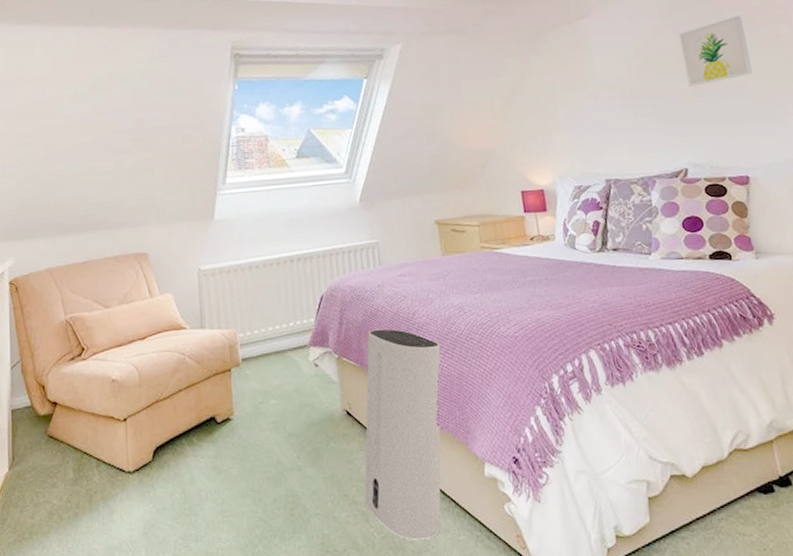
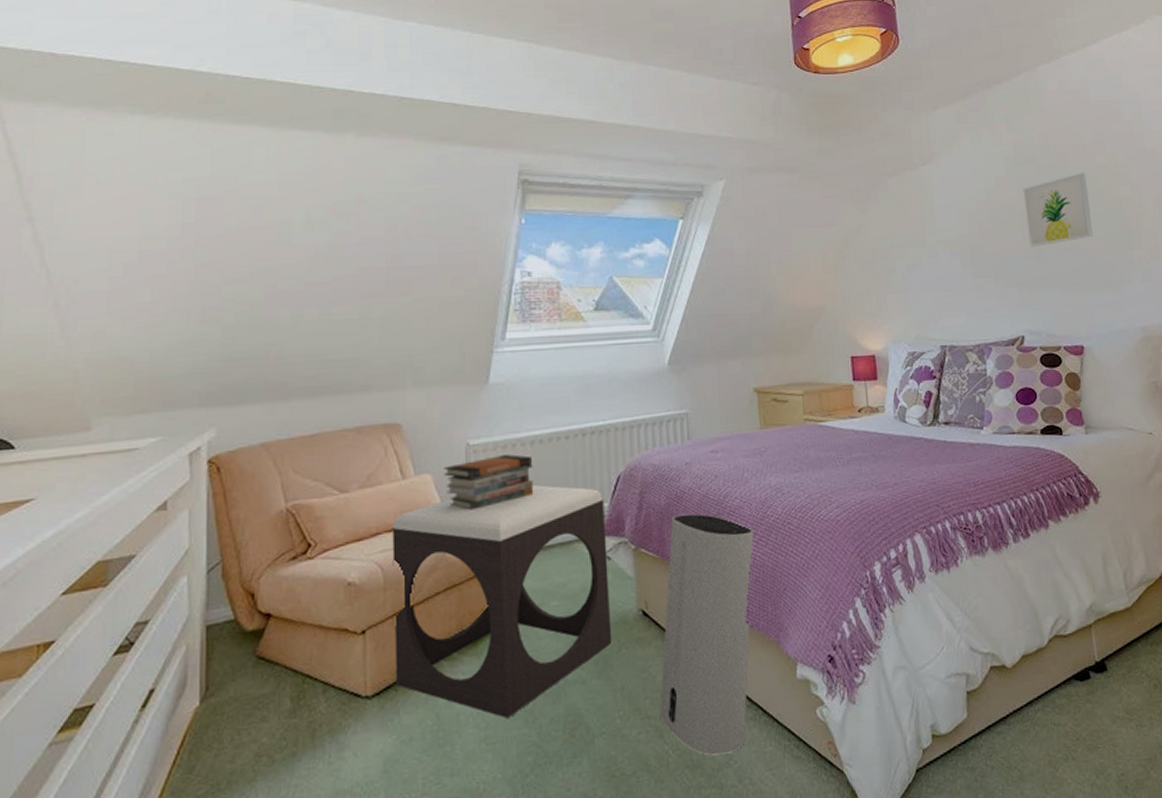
footstool: none [144,303,322,496] -> present [392,485,612,718]
book stack: none [182,278,253,323] -> present [444,454,534,511]

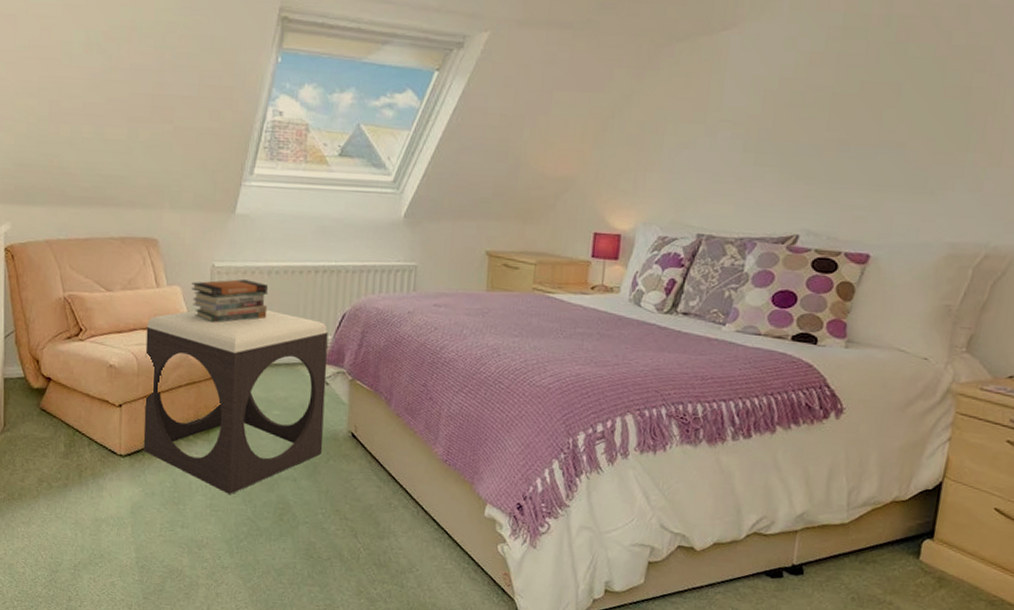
air purifier: present [659,513,754,756] -> none [356,357,465,563]
wall art: present [1023,172,1093,247] -> none [833,53,932,138]

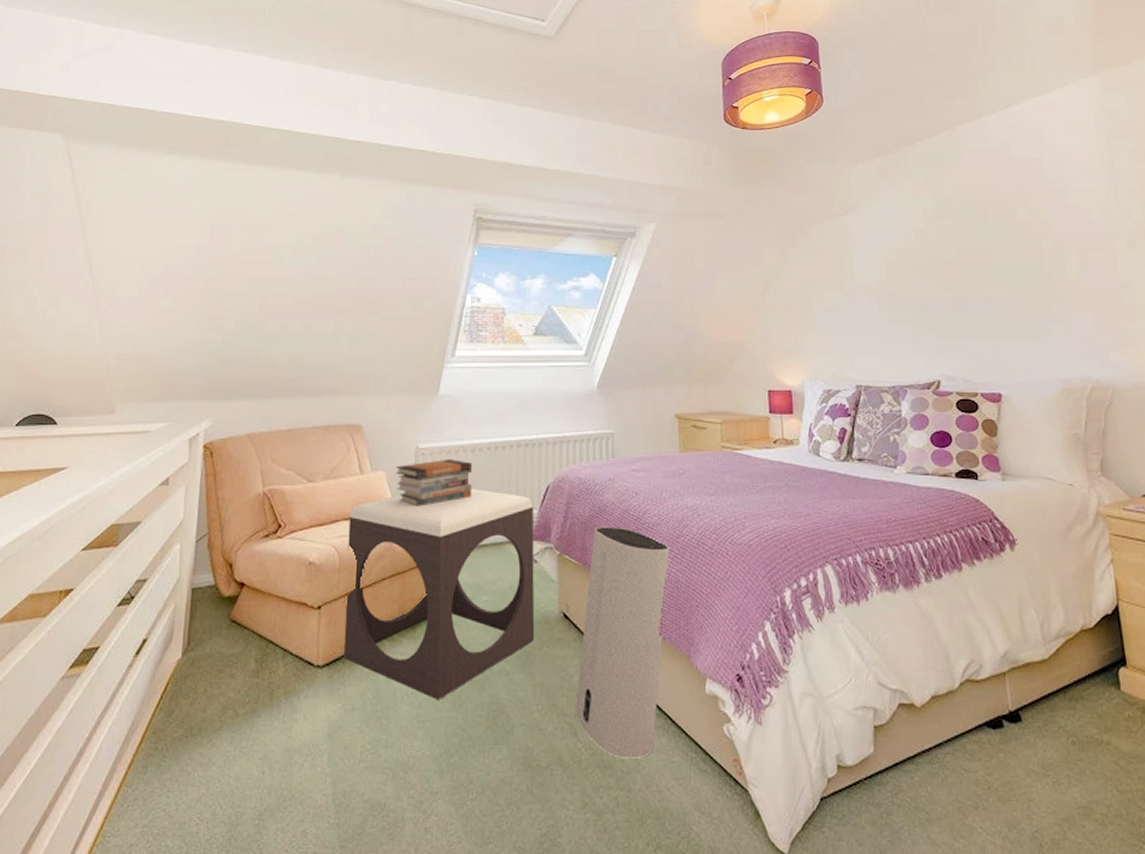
air purifier: none [356,357,465,563] -> present [575,527,670,759]

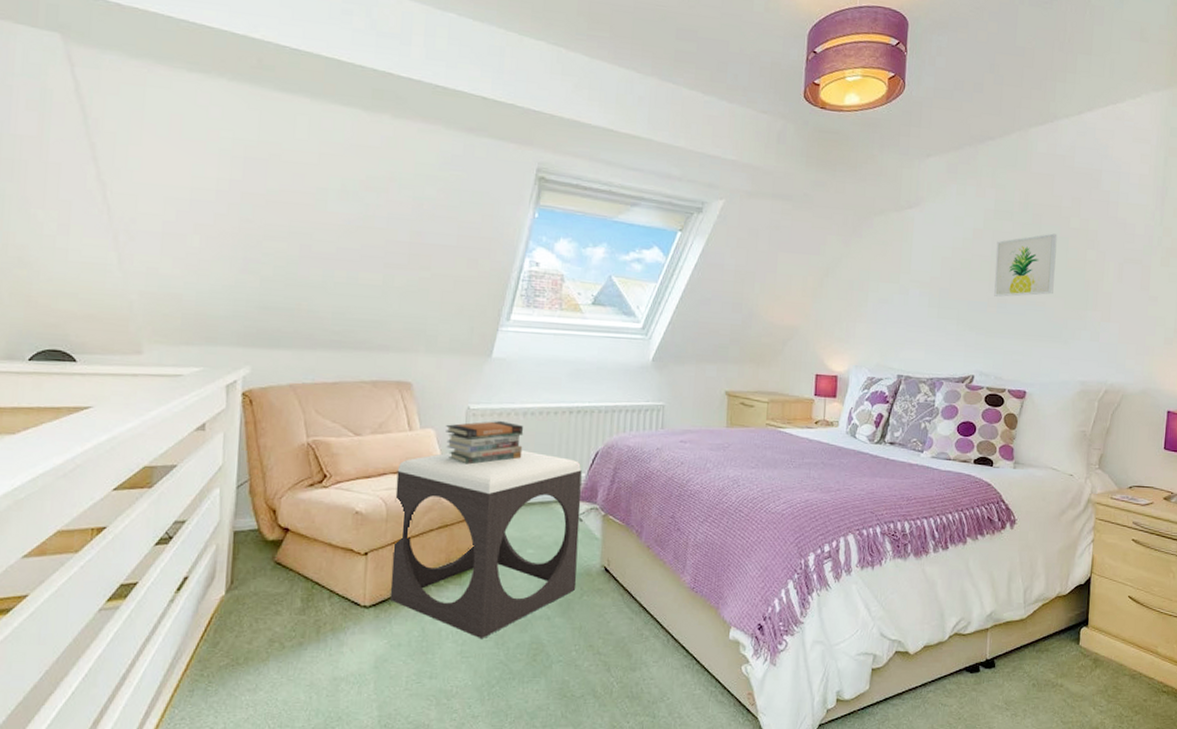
air purifier: present [575,527,670,759] -> none [609,491,709,691]
wall art: none [942,226,1013,296] -> present [994,233,1057,297]

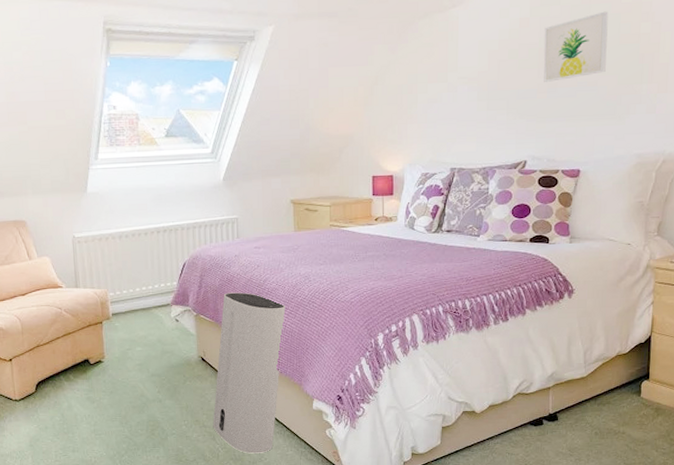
footstool: present [390,451,582,638] -> none [24,267,180,419]
book stack: present [446,421,524,465] -> none [58,245,123,283]
air purifier: none [609,491,709,691] -> present [213,292,286,454]

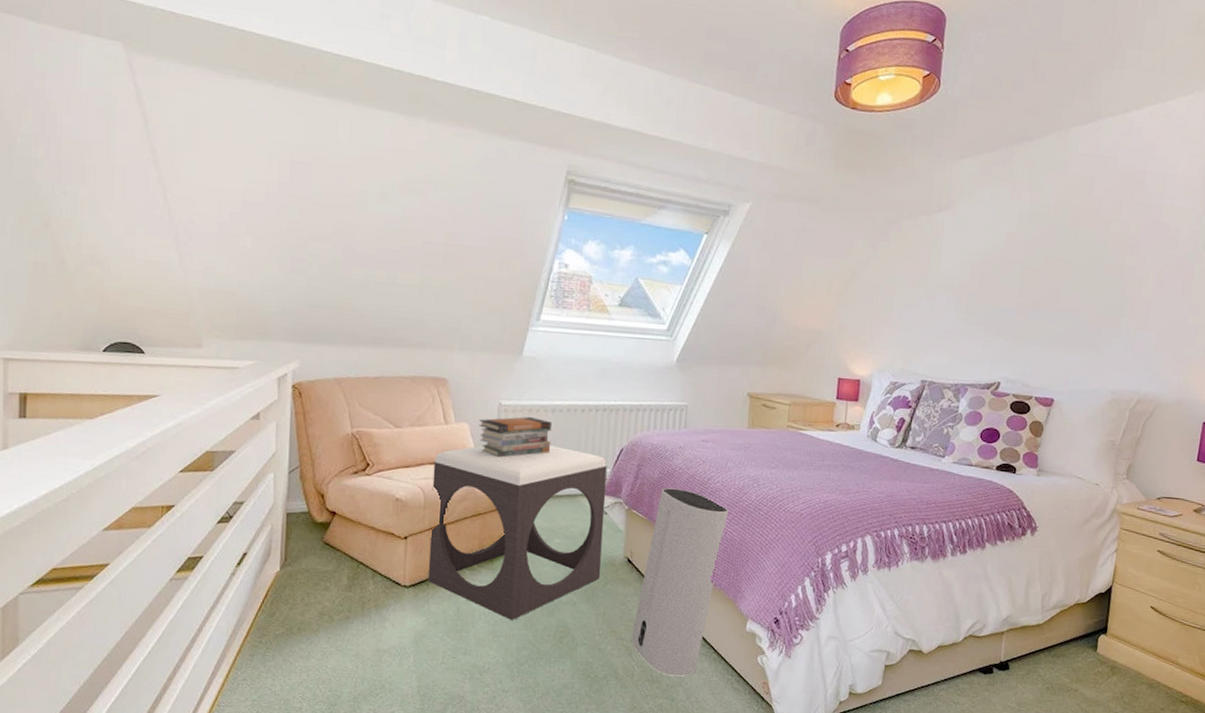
footstool: none [24,267,180,419] -> present [428,445,607,620]
book stack: none [58,245,123,283] -> present [479,416,552,458]
wall art: present [543,11,608,82] -> none [1025,238,1095,303]

